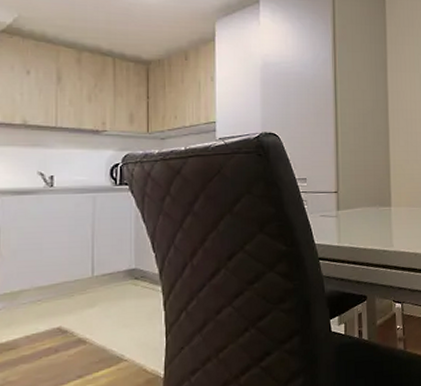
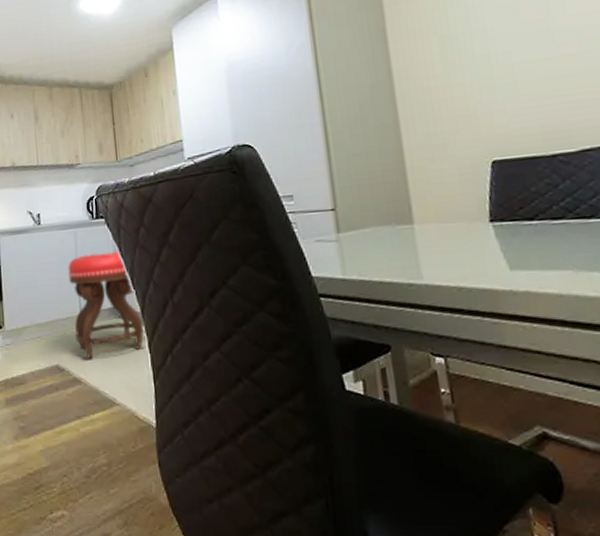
stool: none [82,217,160,320] -> present [68,252,144,359]

